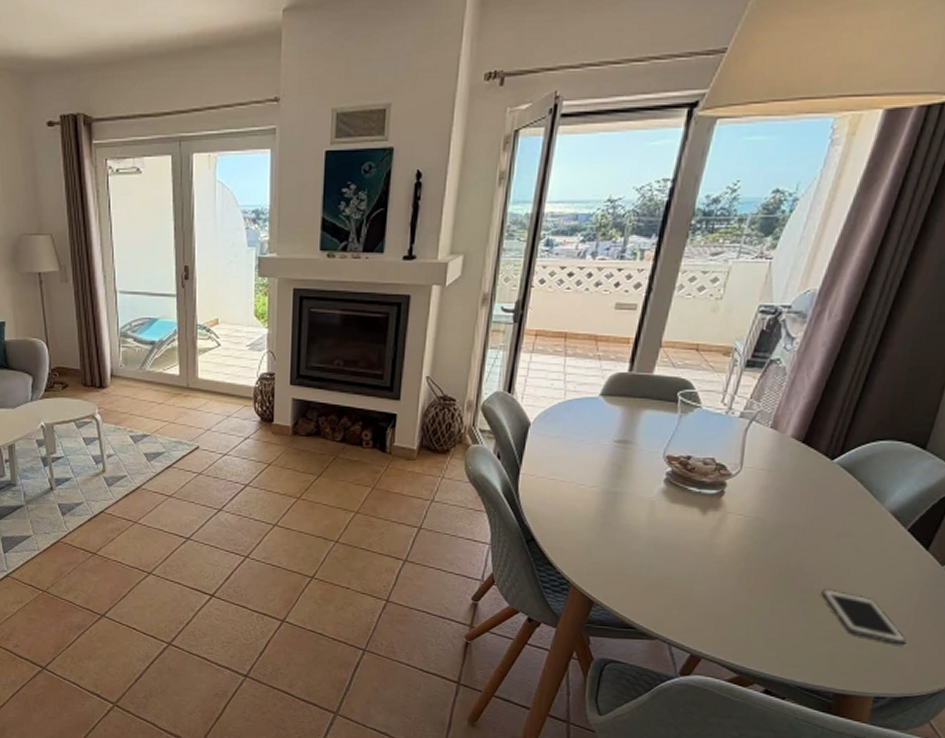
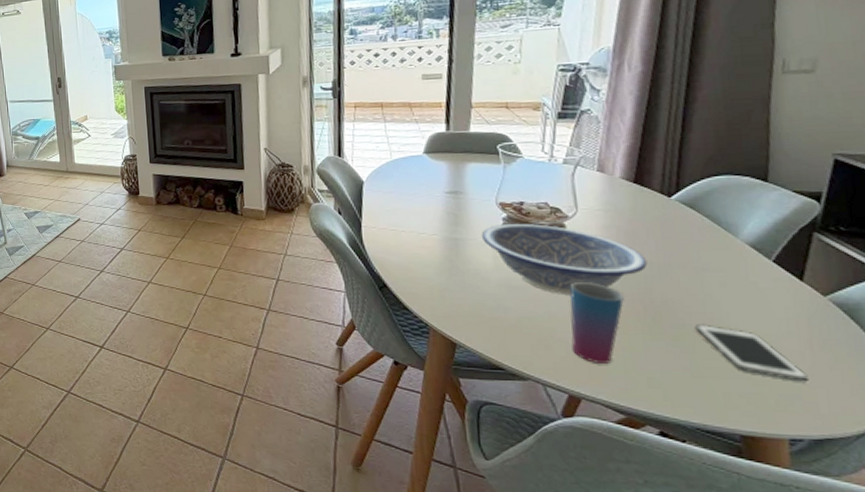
decorative bowl: none [640,478,795,557] -> present [481,223,648,296]
cup: none [704,542,765,625] -> present [569,281,624,364]

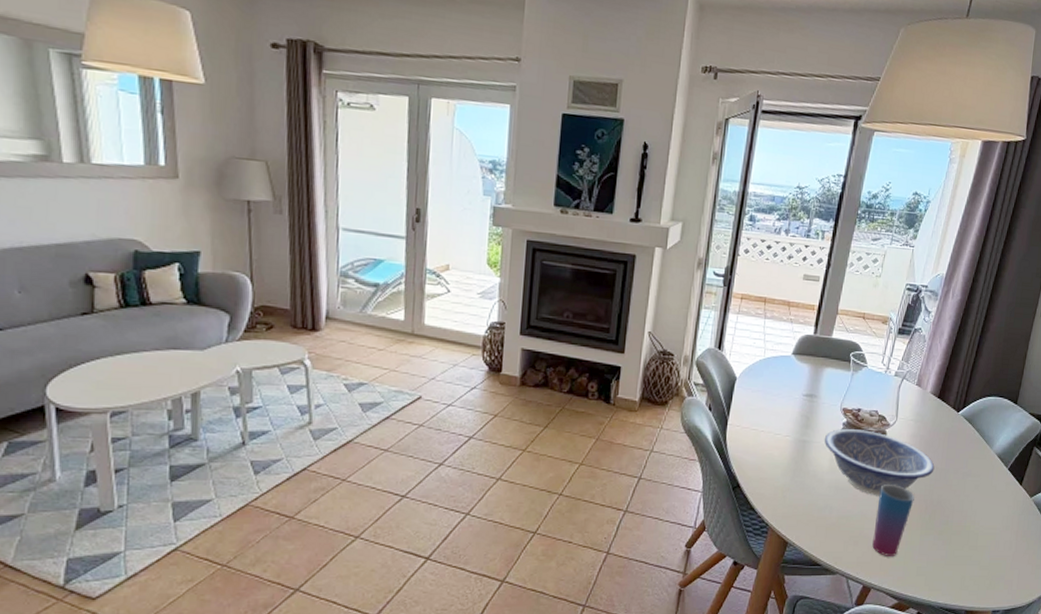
cell phone: present [695,324,808,382] -> none [954,520,1011,565]

